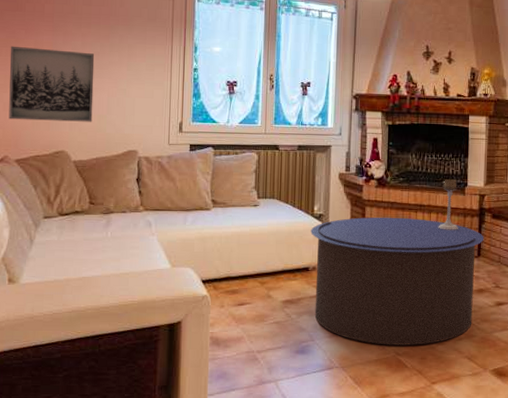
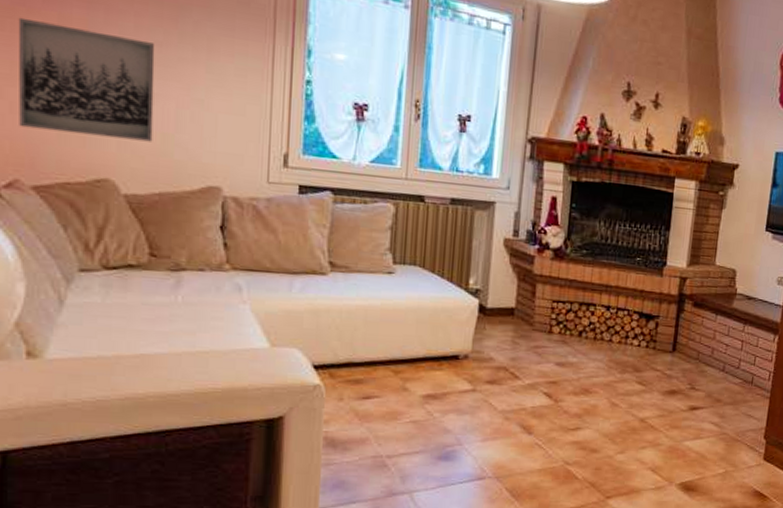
coffee table: present [311,217,483,345] -> none [463,296,681,454]
candle holder: present [438,179,458,230] -> none [626,255,654,319]

